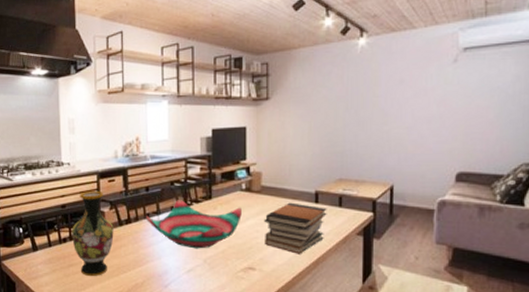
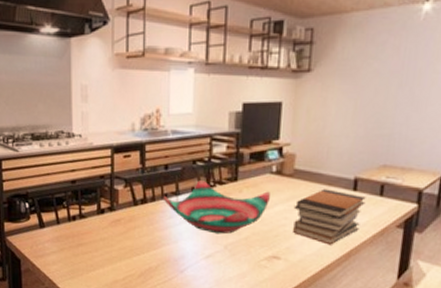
vase: present [72,190,114,276] -> none [82,166,128,257]

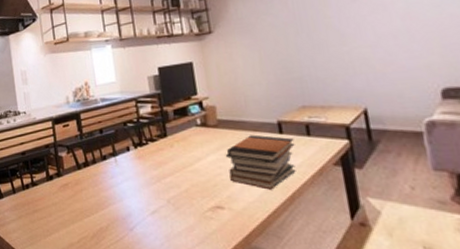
decorative bowl: present [163,180,270,234] -> none [102,140,201,189]

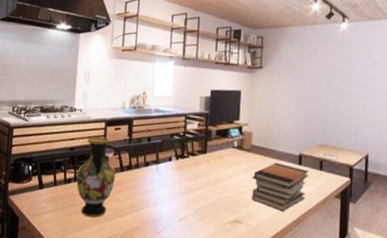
vase: none [33,136,74,221] -> present [76,136,116,218]

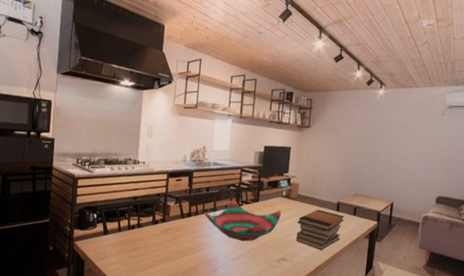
vase: present [76,136,116,218] -> none [139,186,177,259]
decorative bowl: none [145,152,233,199] -> present [203,200,281,242]

